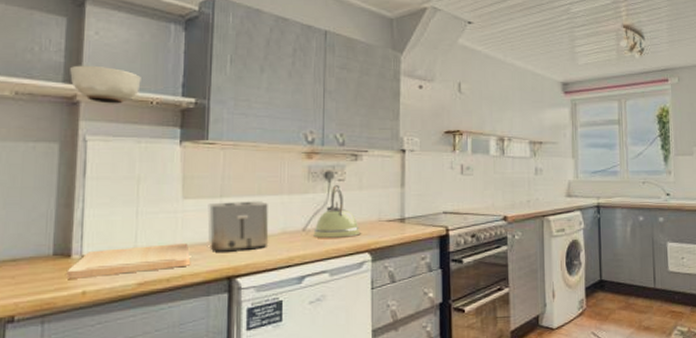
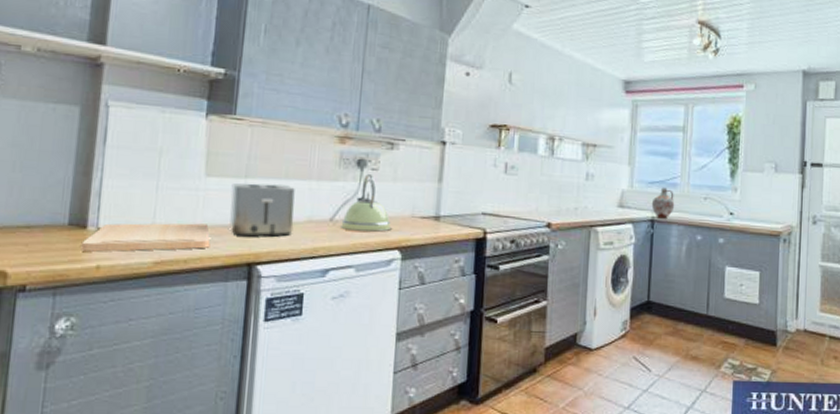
bowl: present [70,65,141,104] -> none [95,24,169,70]
ceramic jug: none [596,176,617,205] -> present [651,187,675,220]

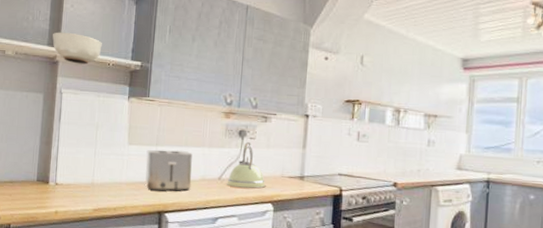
cutting board: present [80,223,211,252] -> none [45,180,132,201]
bowl: none [95,24,169,70] -> present [52,32,102,65]
ceramic jug: present [651,187,675,220] -> none [487,152,509,181]

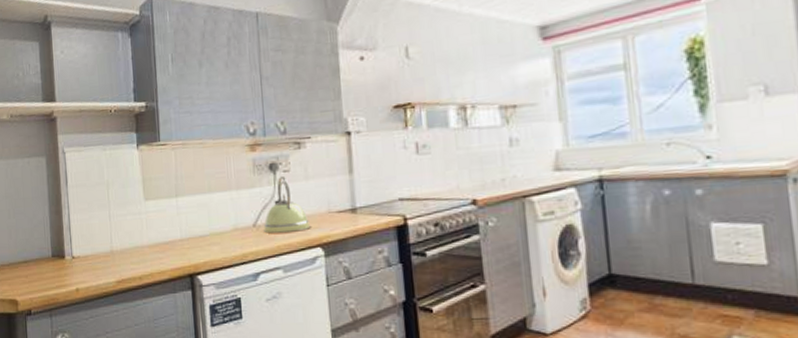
bowl: present [52,32,102,65] -> none [46,82,101,117]
toaster: present [145,149,192,191] -> none [166,198,223,251]

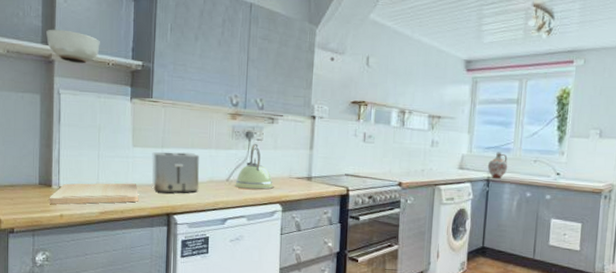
bowl: none [46,82,101,117] -> present [46,29,100,64]
cutting board: none [63,243,158,278] -> present [49,183,139,205]
toaster: none [166,198,223,251] -> present [152,151,200,193]
ceramic jug: none [595,139,628,178] -> present [487,152,508,180]

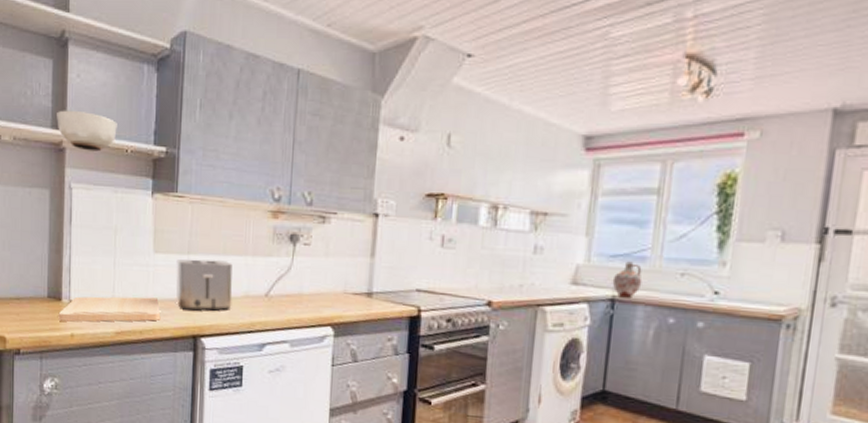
kettle: present [235,144,274,190] -> none [276,249,324,308]

